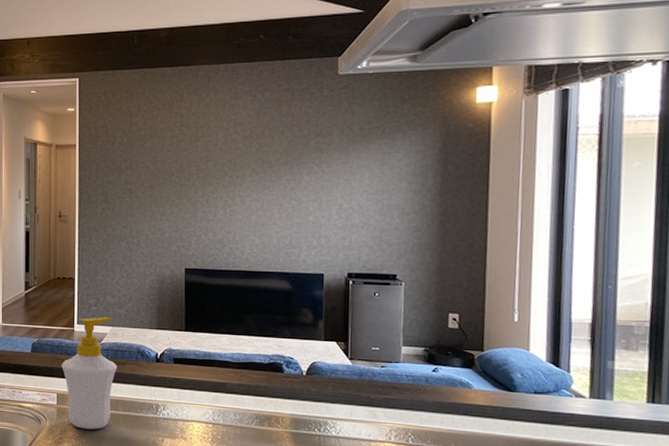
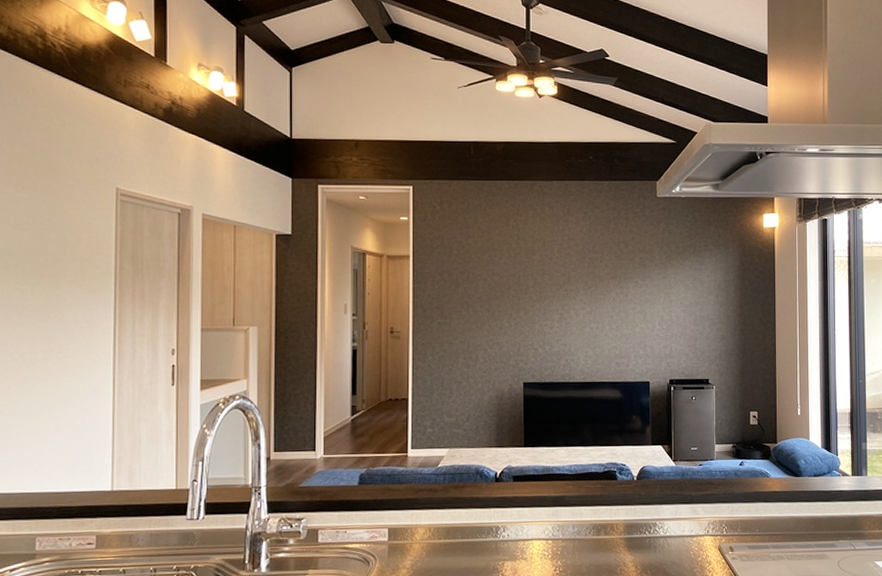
soap bottle: present [61,317,117,430] -> none [393,438,455,564]

